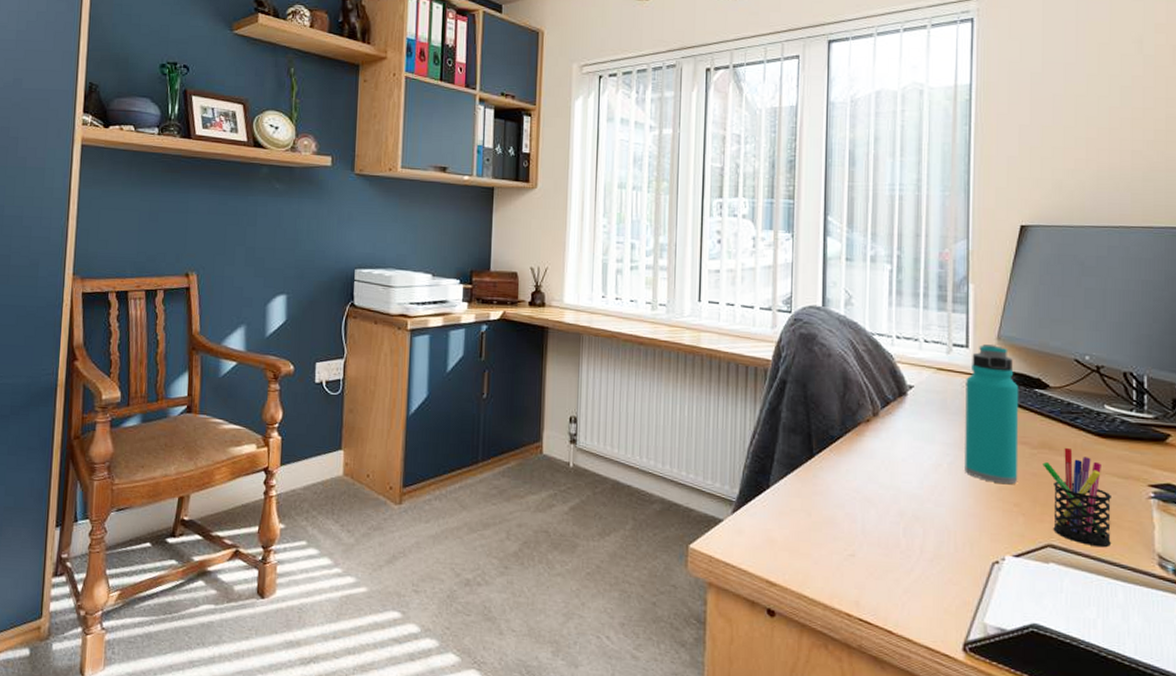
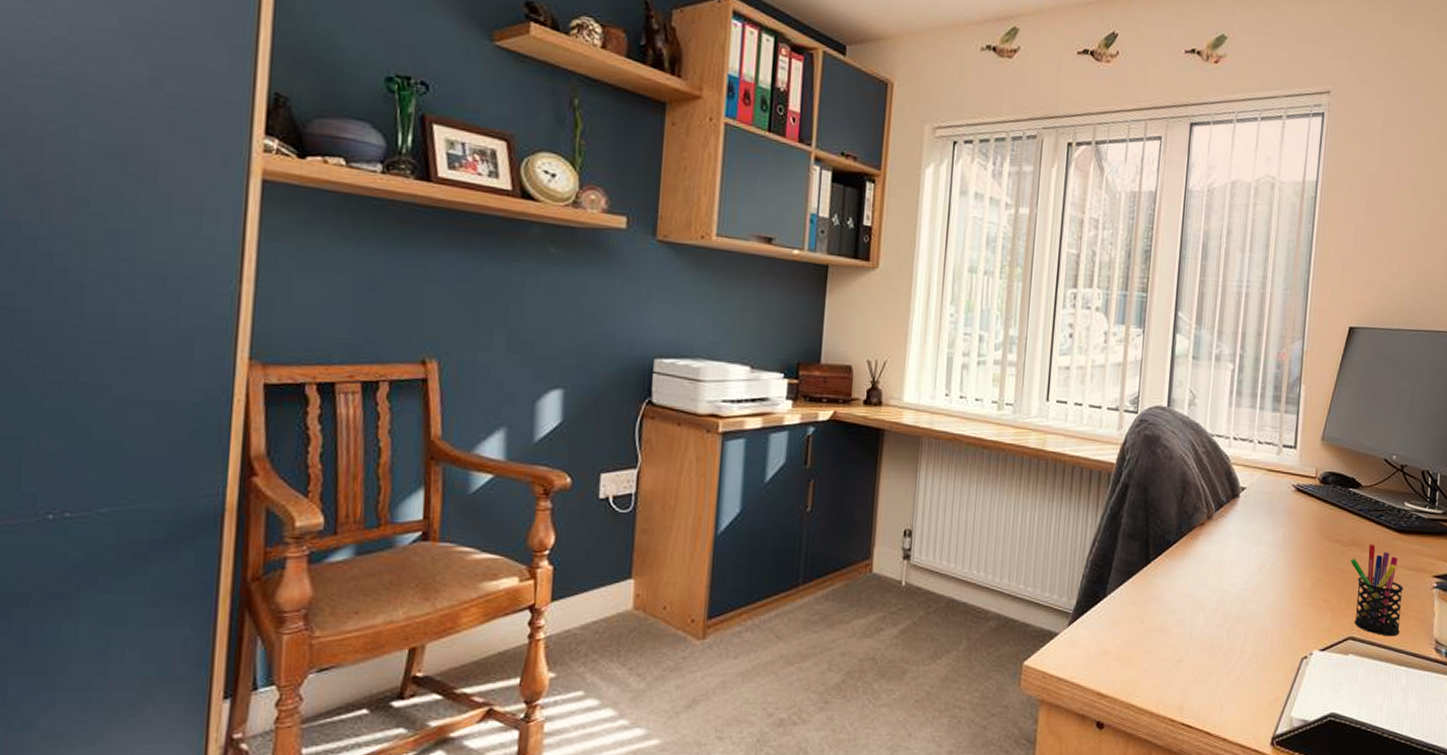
water bottle: present [964,344,1019,485] -> none [1284,445,1337,582]

